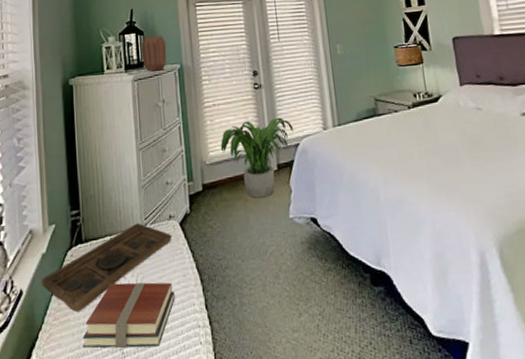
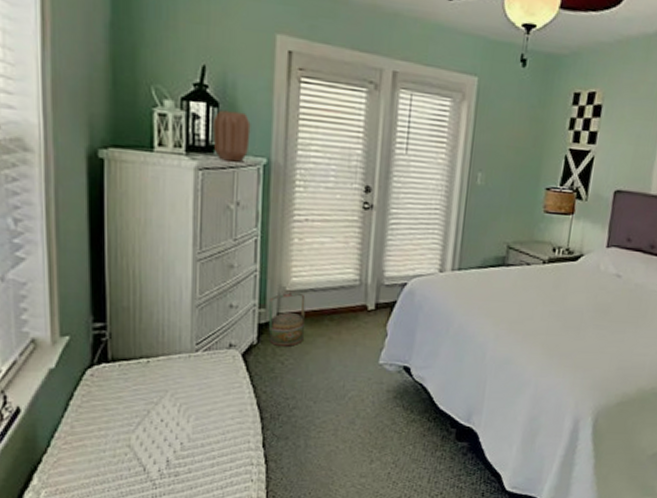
decorative tray: present [41,223,172,312] -> none [47,347,230,437]
books: present [82,282,175,348] -> none [102,411,226,481]
decorative basket: none [195,162,225,213] -> present [268,288,306,347]
potted plant: present [220,117,294,198] -> none [307,247,404,338]

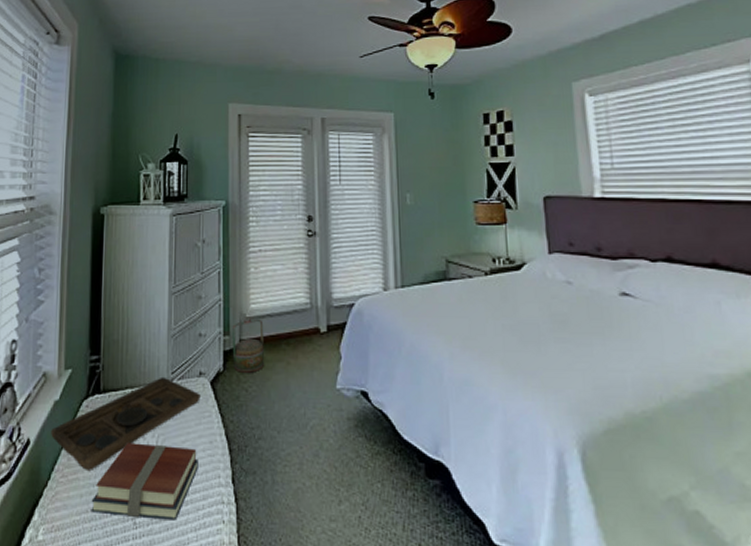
decorative tray: none [47,347,230,437] -> present [51,376,201,470]
books: none [102,411,226,481] -> present [91,442,199,521]
vase: present [213,110,251,162] -> none [183,166,212,206]

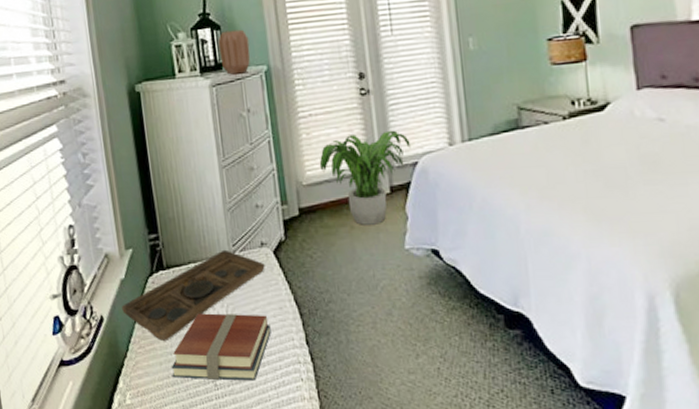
vase: none [183,166,212,206] -> present [218,29,251,75]
decorative basket: present [232,315,264,373] -> none [289,183,327,240]
potted plant: none [263,271,349,362] -> present [319,130,411,225]

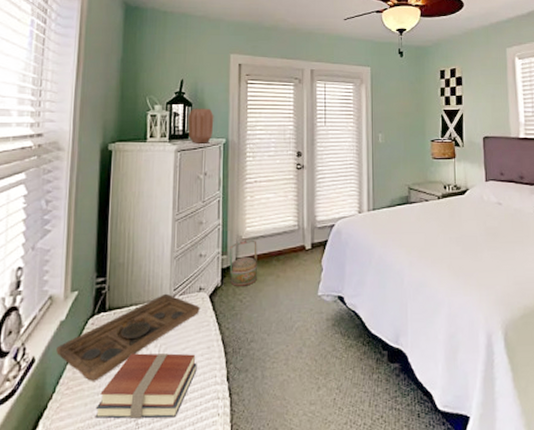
decorative basket: none [289,183,327,240] -> present [229,237,257,286]
potted plant: present [319,130,411,225] -> none [258,198,330,275]

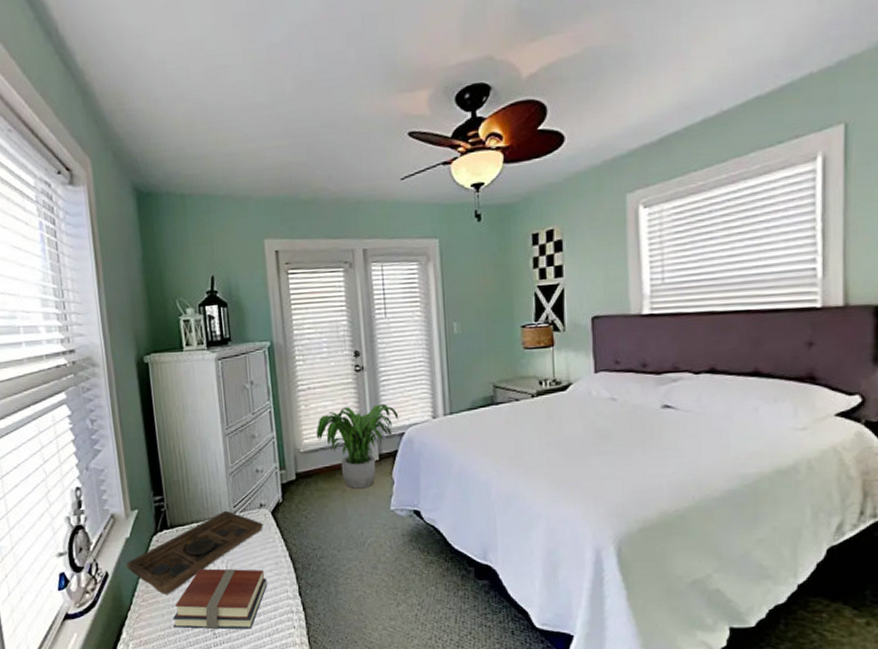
vase: present [188,108,214,143] -> none [224,307,255,350]
decorative basket: present [229,237,257,286] -> none [287,450,321,502]
potted plant: none [258,198,330,275] -> present [316,403,399,489]

